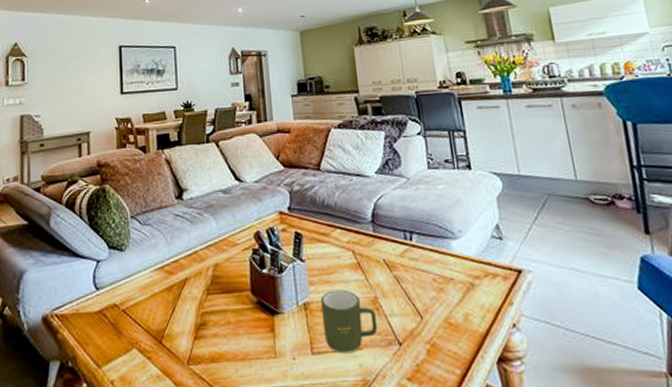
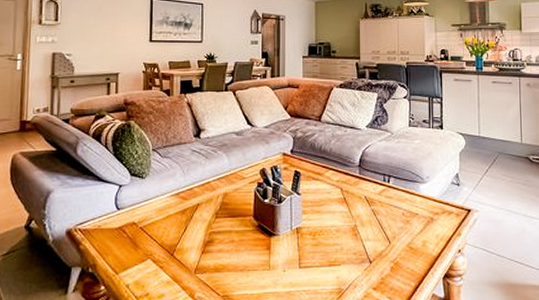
mug: present [320,289,378,354] -> none [310,218,355,269]

